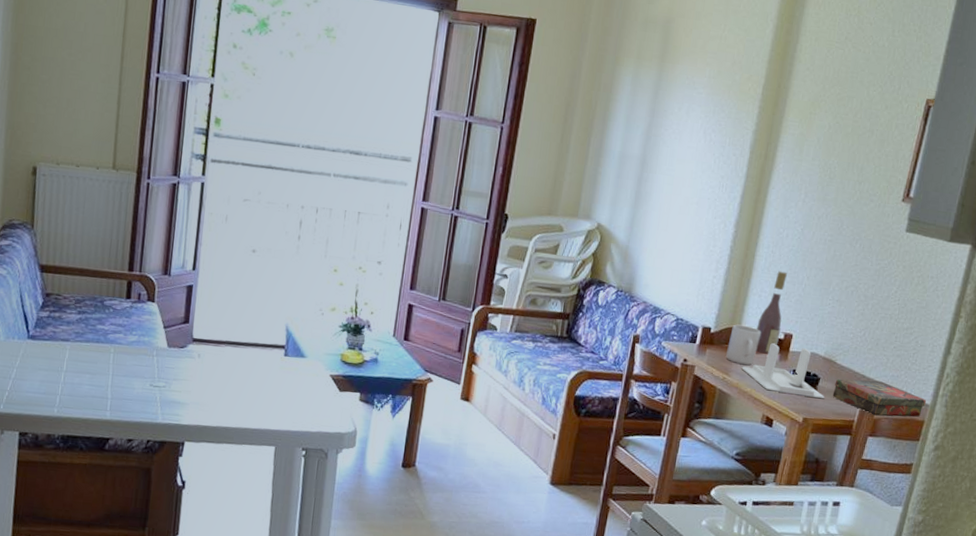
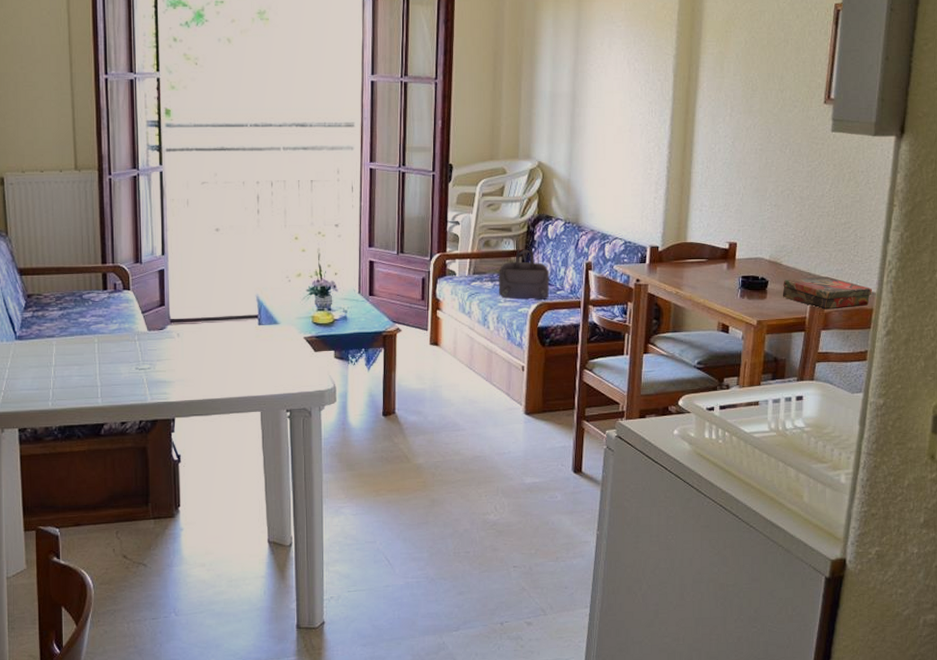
handbag: none [538,307,595,368] -> present [498,244,550,299]
cup: present [725,324,762,365] -> none [675,240,707,278]
napkin holder: present [741,343,825,399] -> none [692,254,776,301]
wine bottle: present [756,271,787,355] -> none [702,184,725,266]

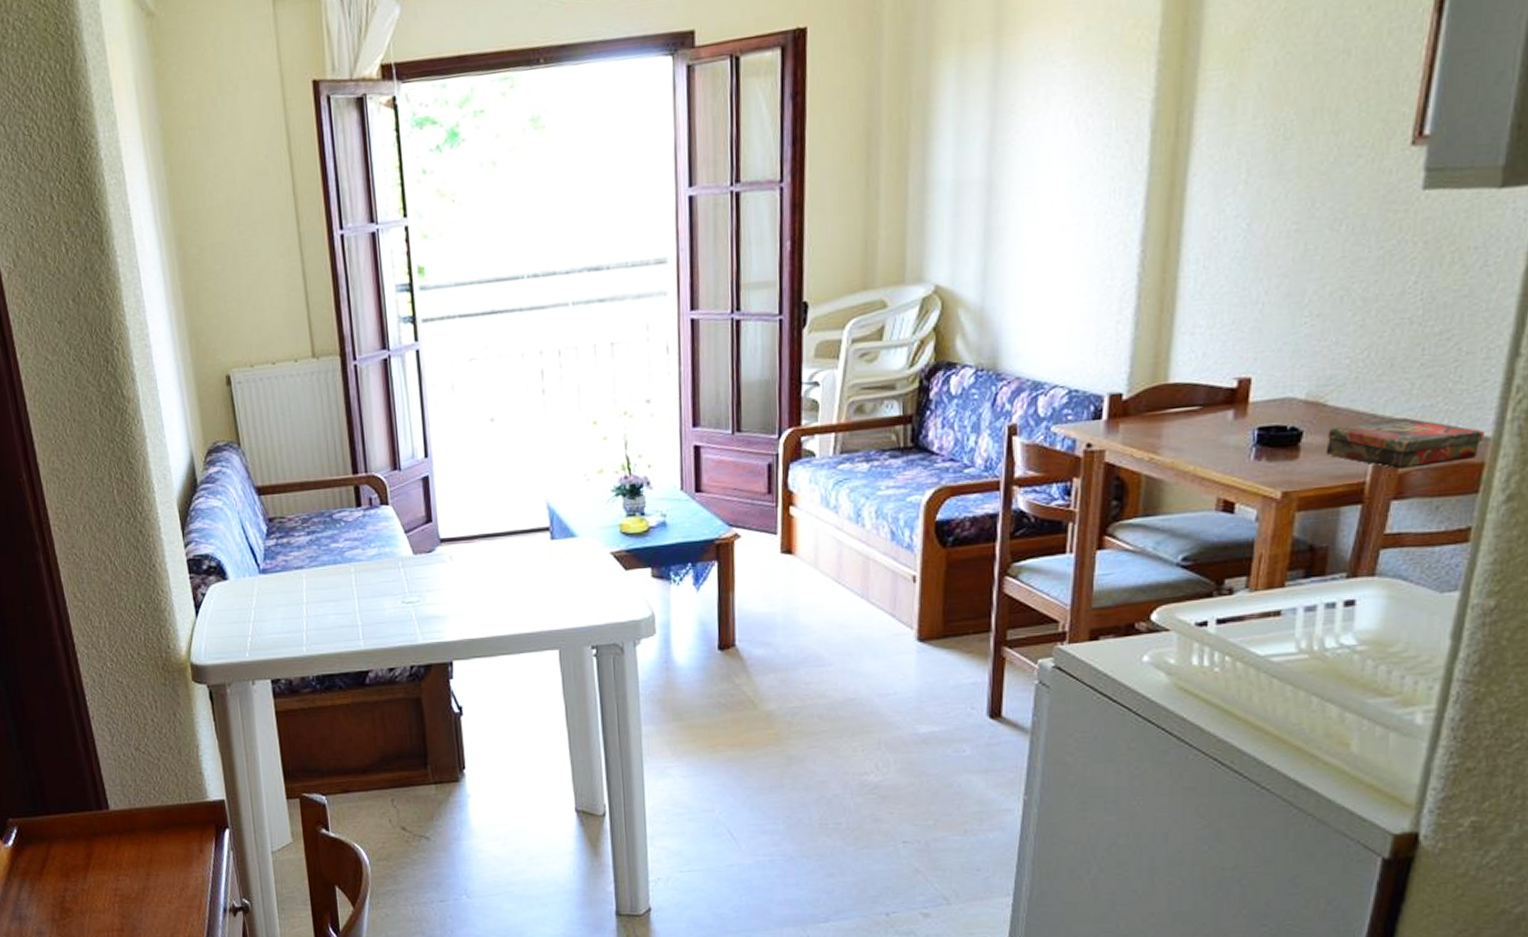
handbag: present [498,244,550,299] -> none [876,405,953,484]

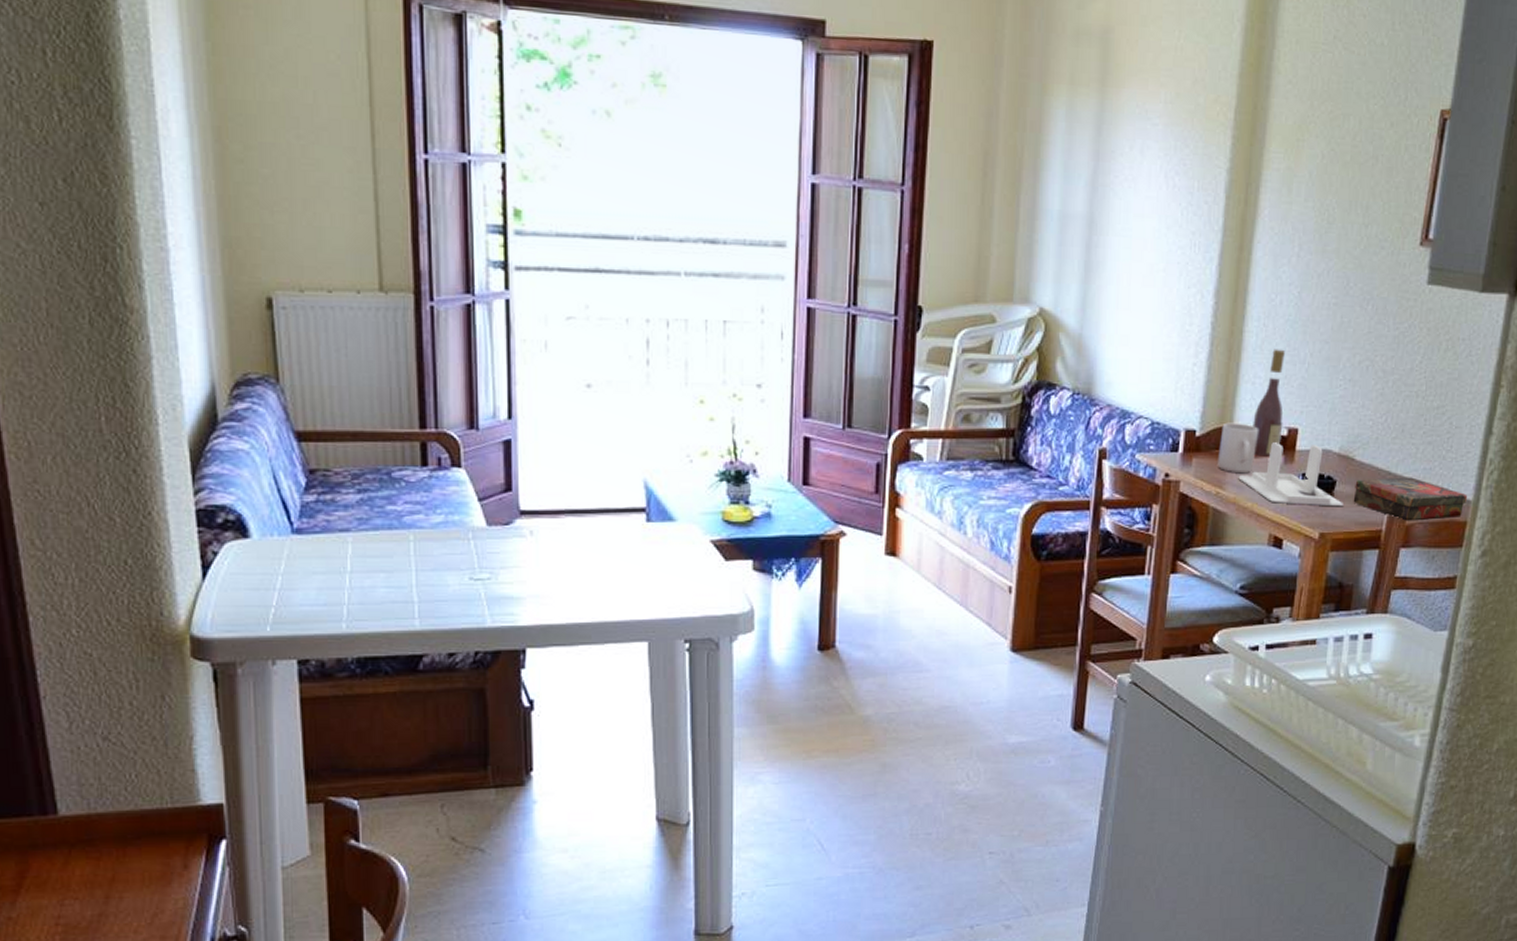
cup: none [1149,379,1202,436] -> present [1216,422,1259,474]
napkin holder: none [1176,394,1315,464] -> present [1238,442,1345,507]
wine bottle: none [1193,291,1232,416] -> present [1253,349,1285,458]

